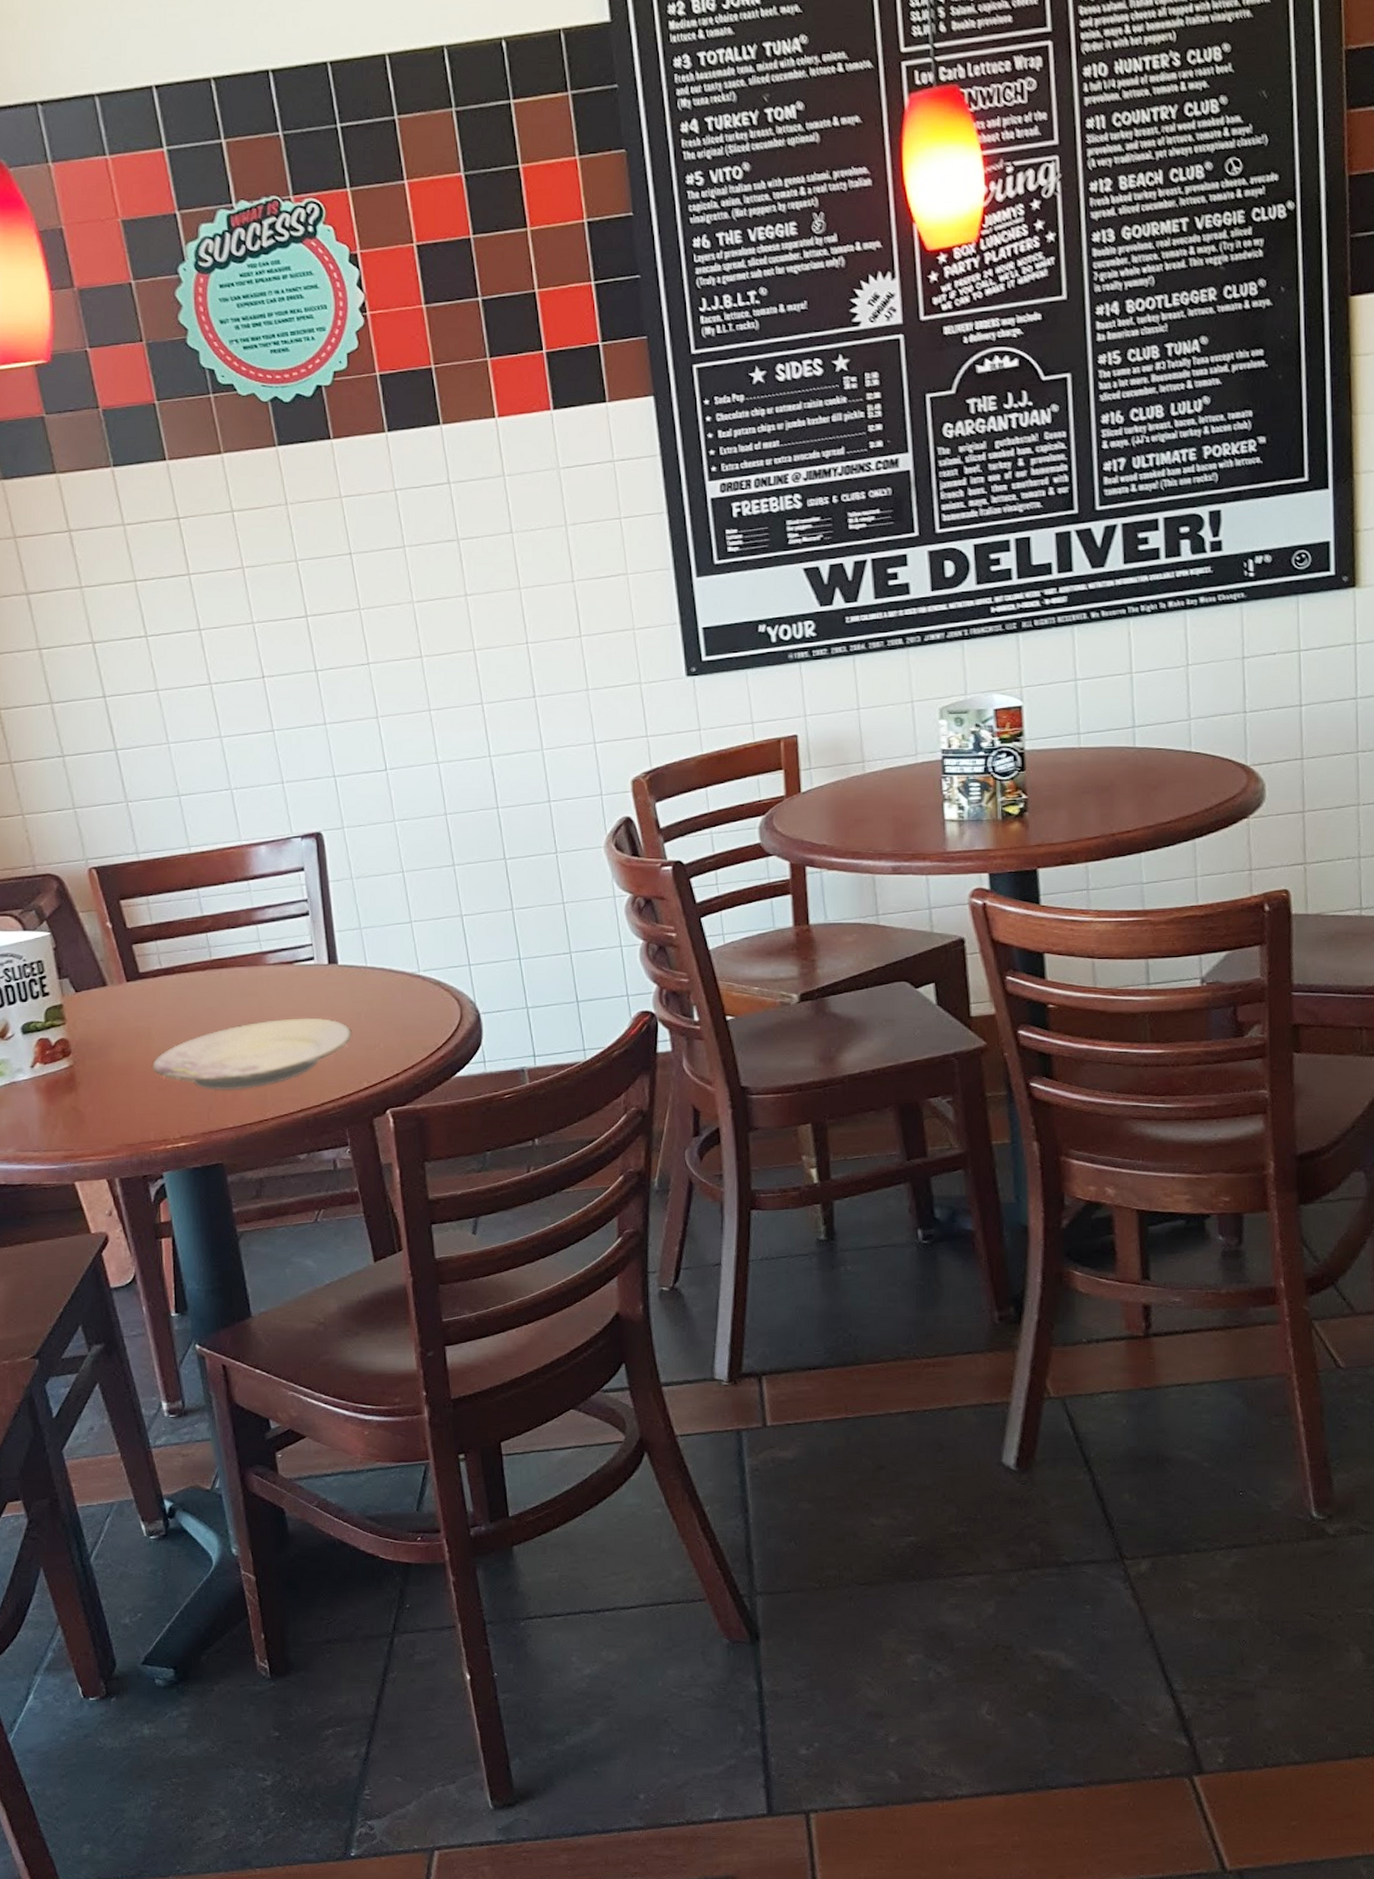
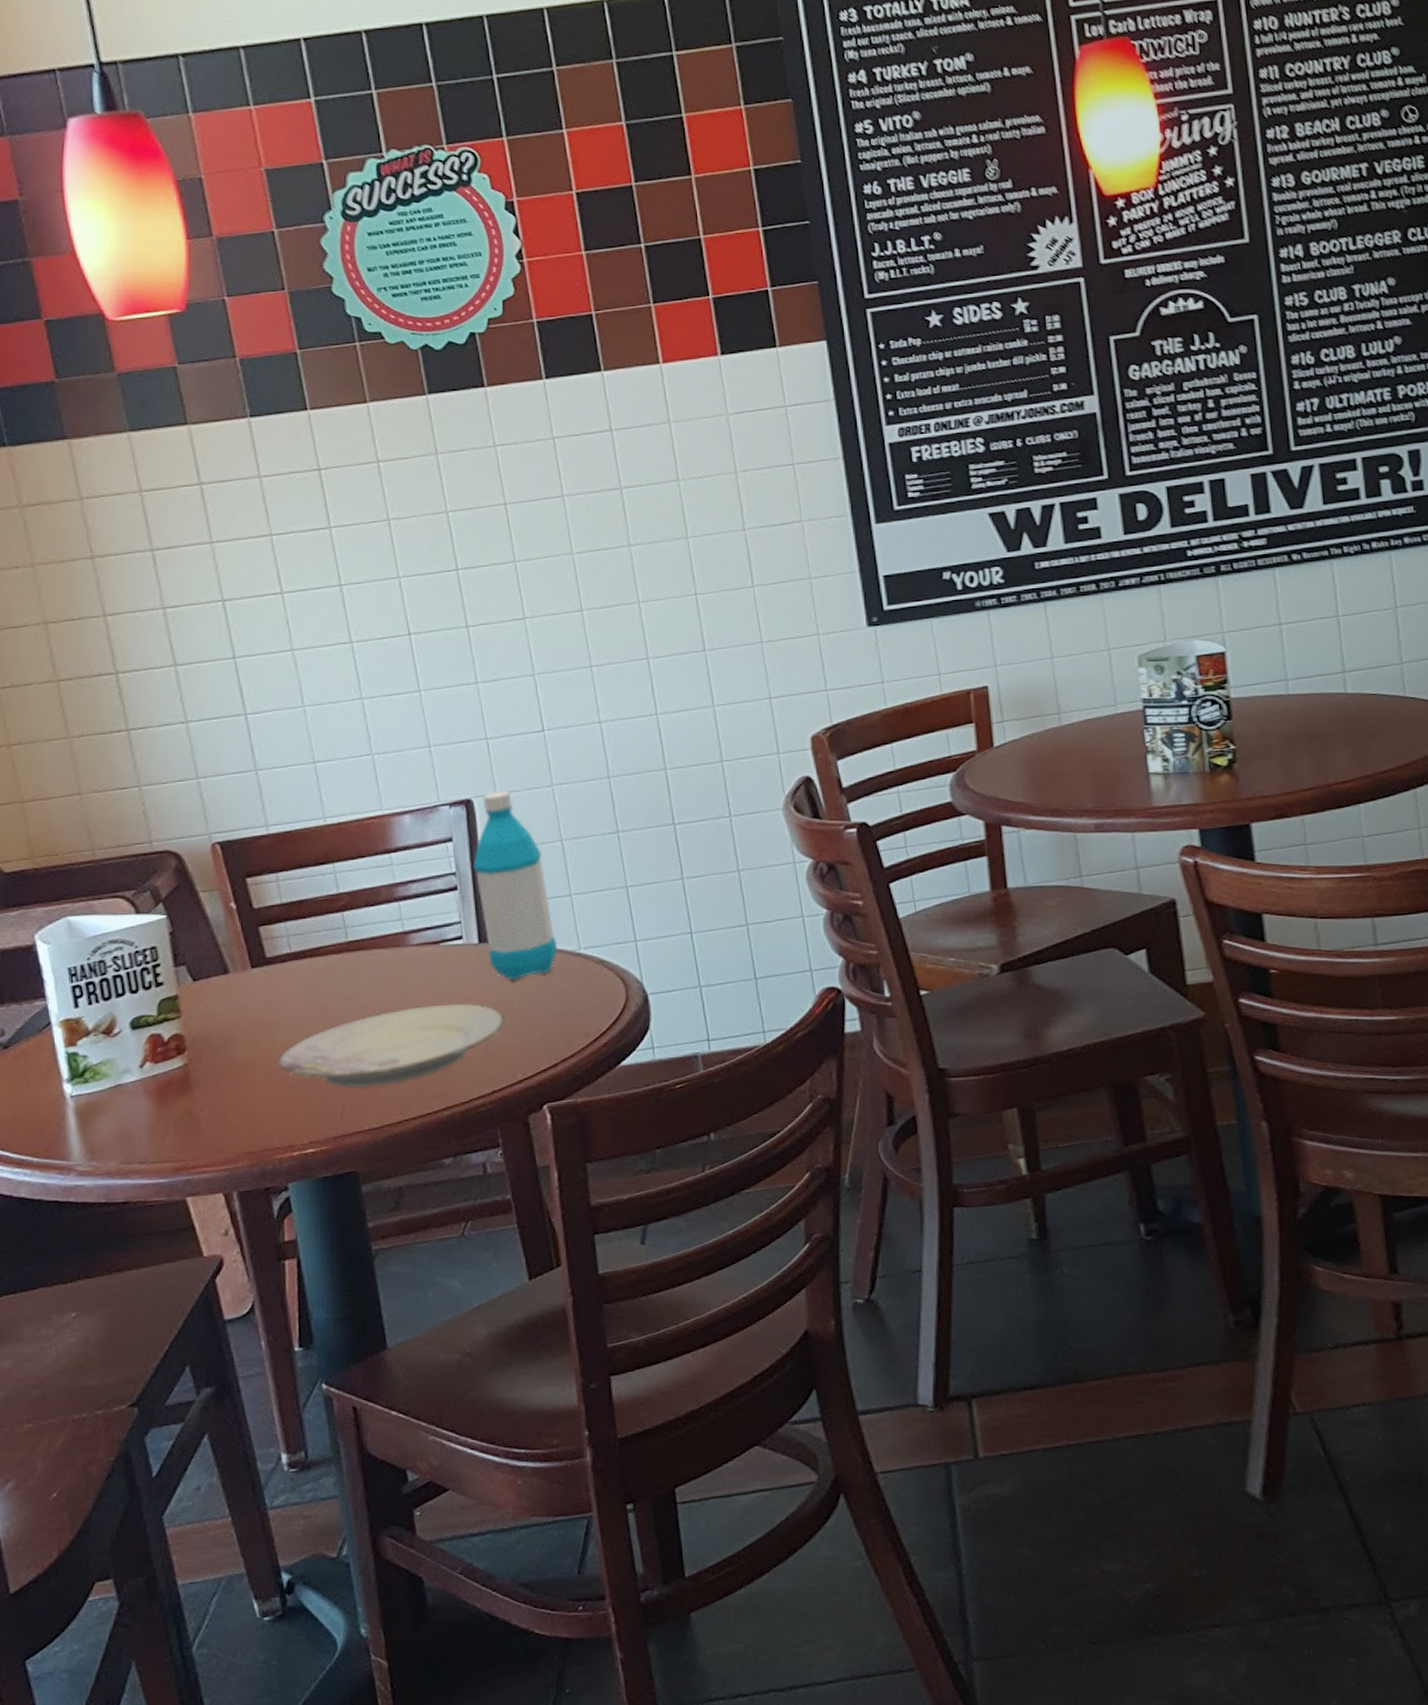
water bottle: none [323,825,400,998] -> present [473,791,558,981]

